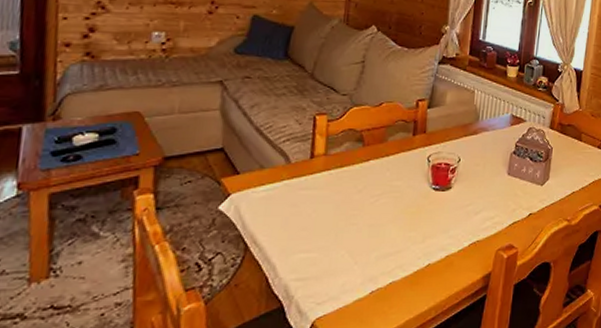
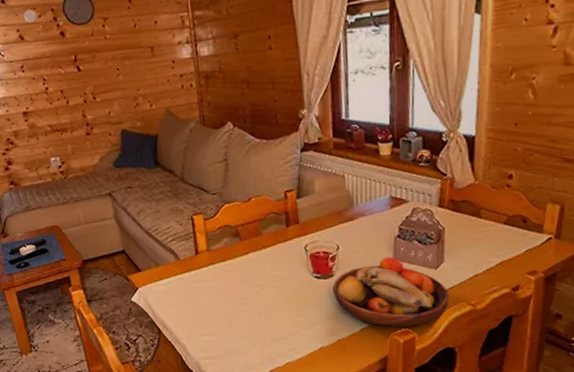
fruit bowl: none [448,172,550,242] -> present [332,257,449,328]

